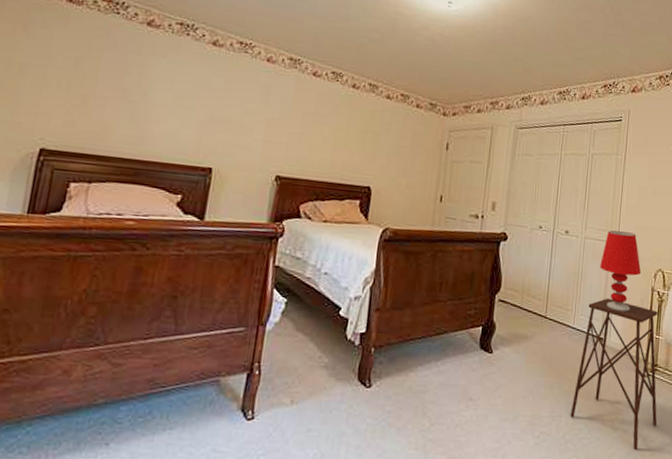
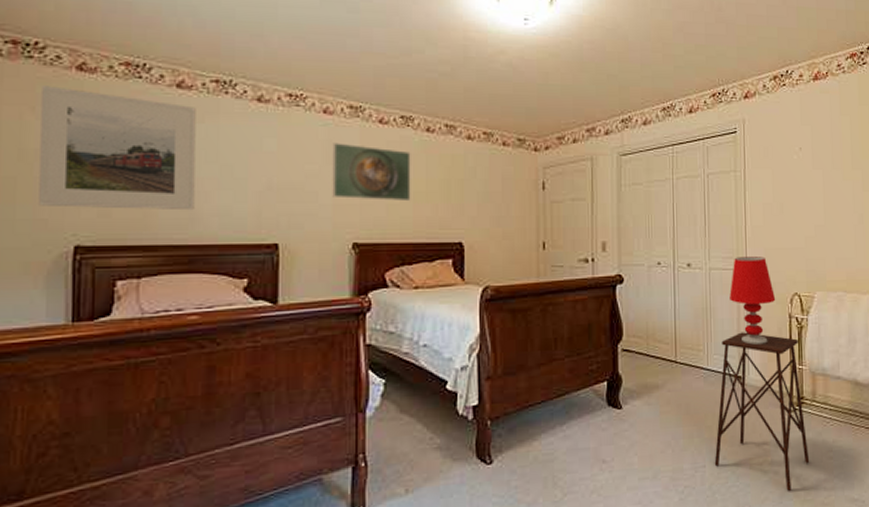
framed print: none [16,11,161,131] -> present [39,86,196,211]
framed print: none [264,87,337,145] -> present [332,143,411,200]

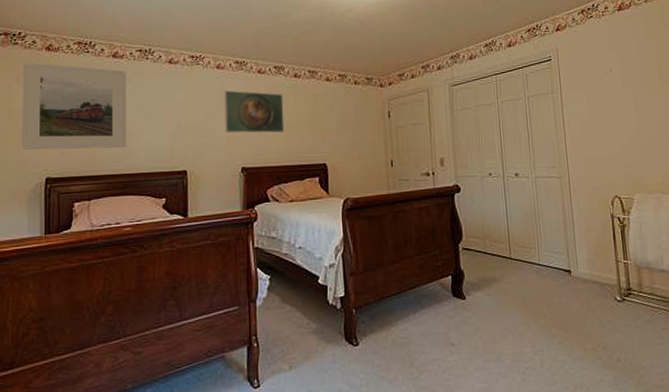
side table: present [714,332,810,491] -> none [550,231,642,374]
table lamp: present [729,257,776,345] -> none [555,165,598,242]

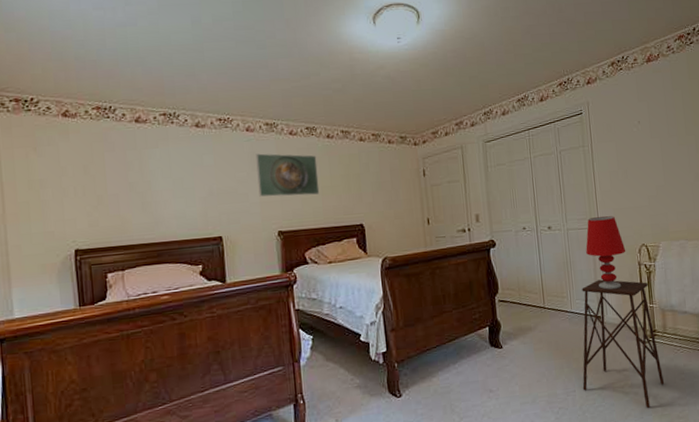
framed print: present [22,63,127,150] -> none [39,130,158,222]
side table: none [550,231,642,374] -> present [582,279,665,408]
table lamp: none [555,165,598,242] -> present [586,216,626,290]

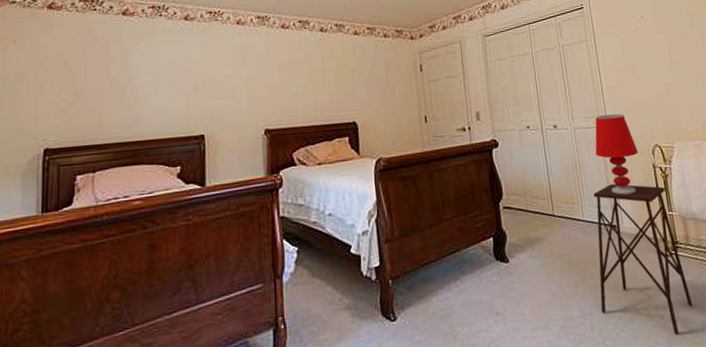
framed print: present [255,153,320,197] -> none [245,47,311,93]

